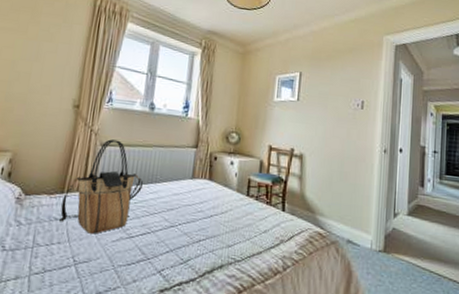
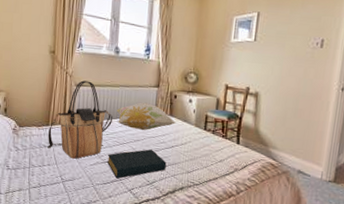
hardback book: none [134,220,204,257] -> present [107,149,167,178]
decorative pillow: none [148,164,216,198] -> present [116,102,177,131]

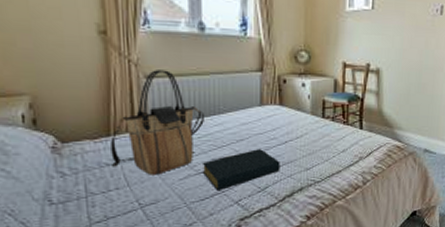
decorative pillow: present [116,102,177,131] -> none [209,92,289,128]

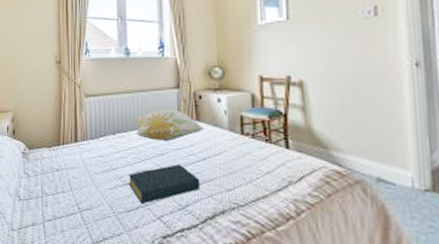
tote bag: present [110,70,204,175] -> none [60,90,130,183]
decorative pillow: none [209,92,289,128] -> present [133,108,206,142]

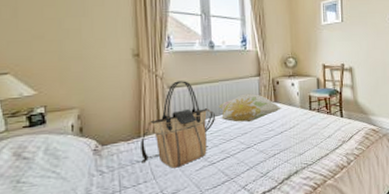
tote bag: none [60,90,130,183] -> present [141,81,215,168]
hardback book: present [128,164,200,203] -> none [214,140,278,178]

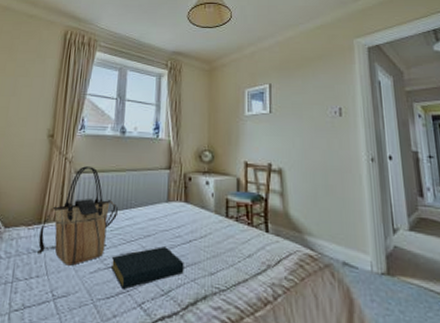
hardback book: none [214,140,278,178] -> present [111,246,184,289]
decorative pillow: present [218,93,282,123] -> none [122,188,193,223]

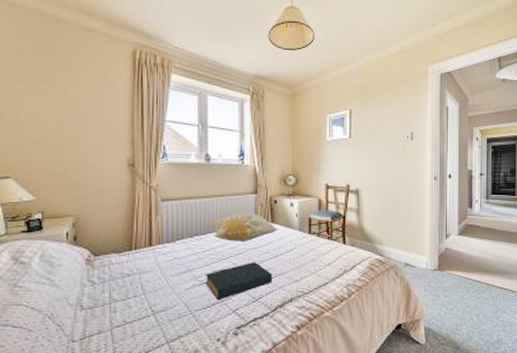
tote bag: present [37,166,118,266] -> none [132,194,208,285]
decorative pillow: none [122,188,193,223] -> present [212,211,279,243]

